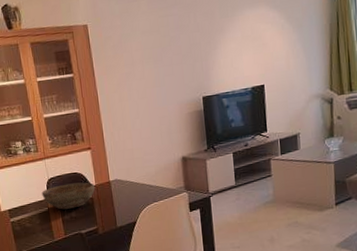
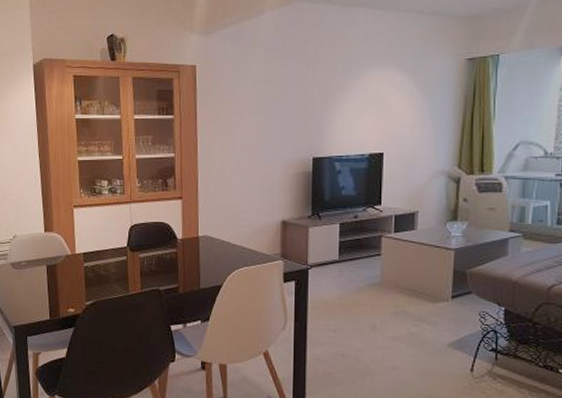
bowl: present [41,182,95,210] -> none [122,233,180,261]

